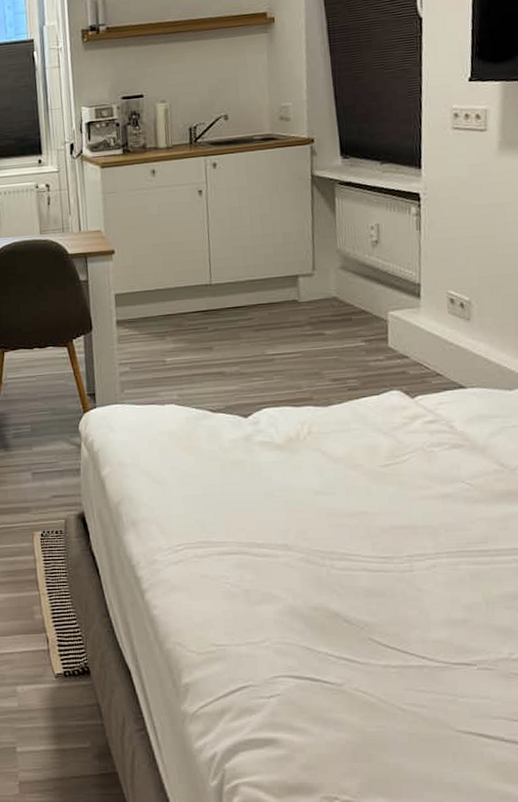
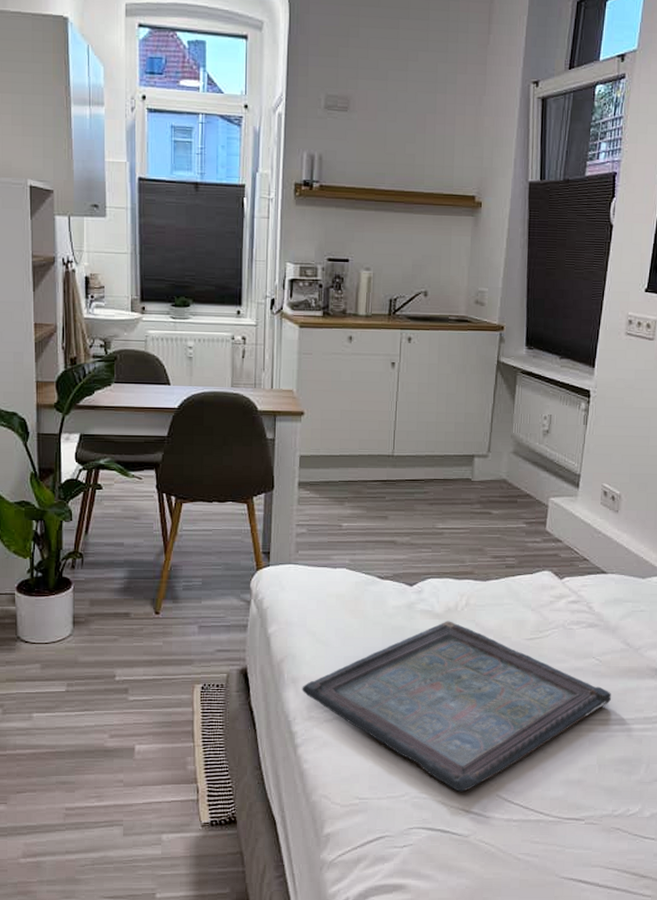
serving tray: none [142,451,490,636] -> present [302,621,611,792]

